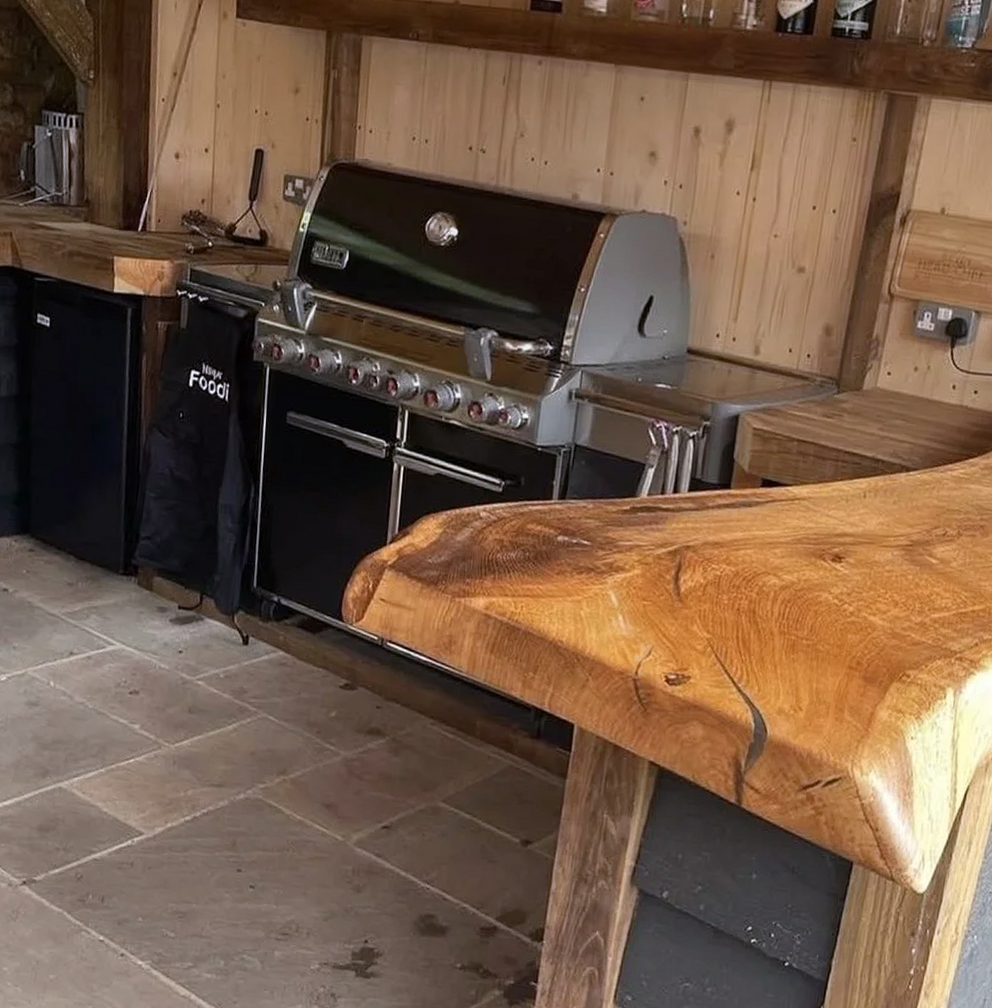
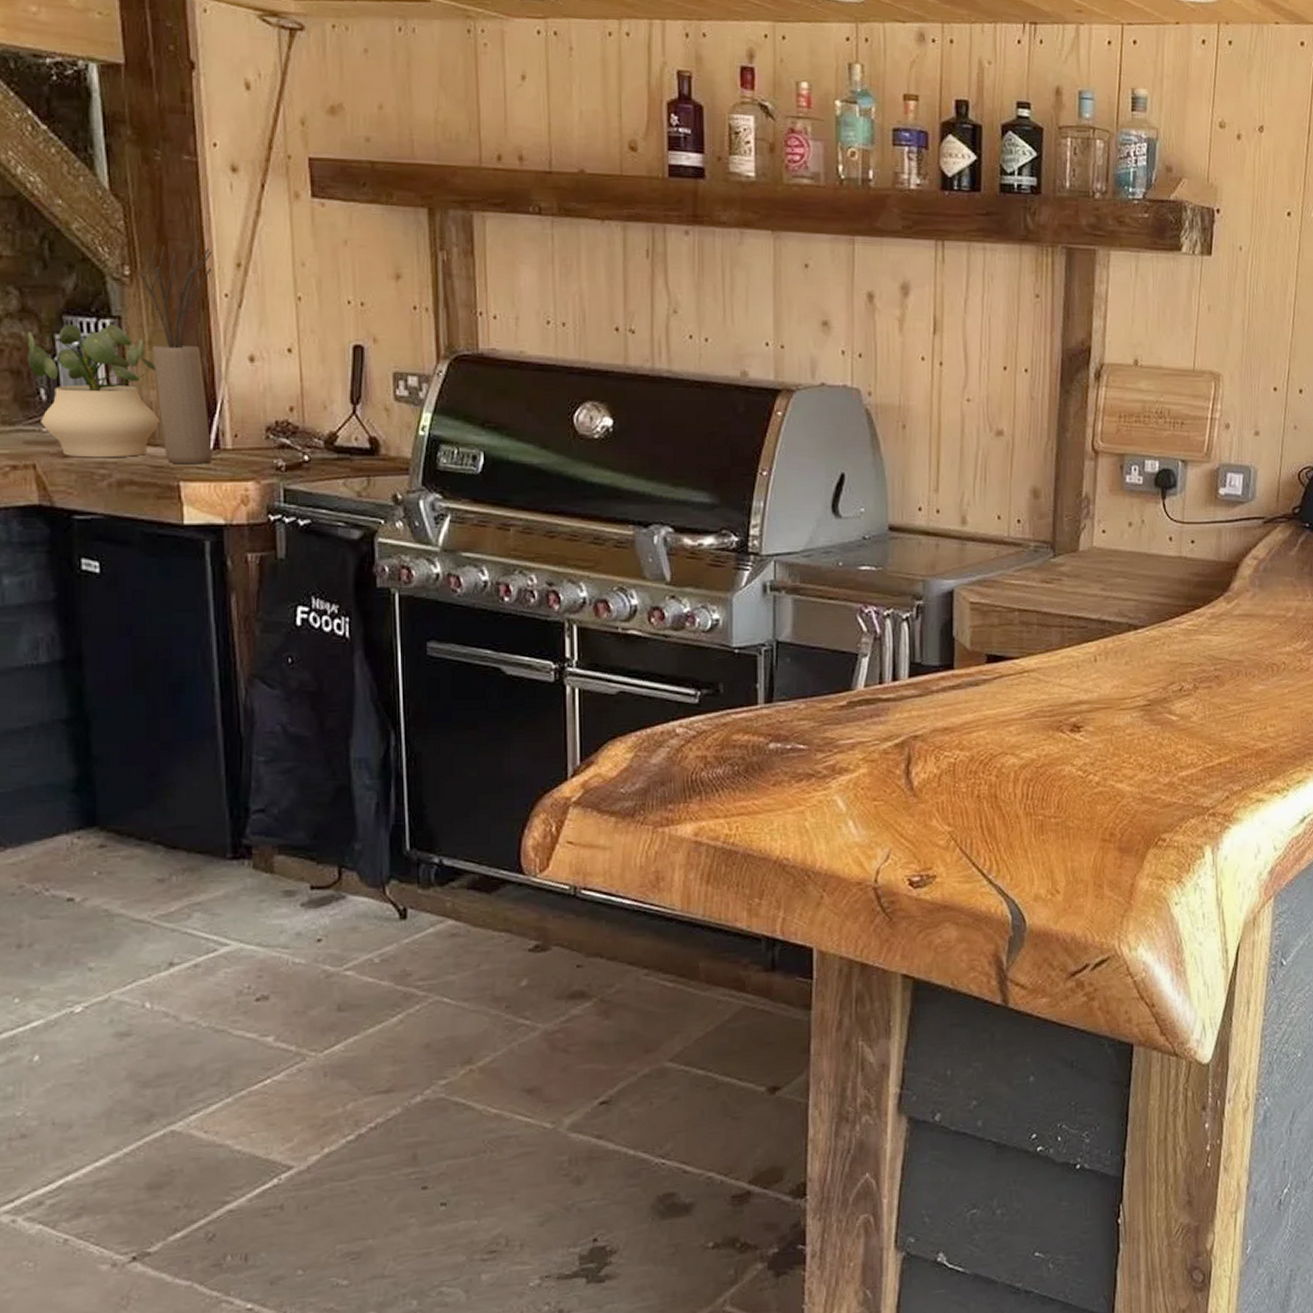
potted plant: none [13,117,106,232] -> present [27,324,160,458]
vase: none [99,50,156,243] -> present [137,239,213,465]

